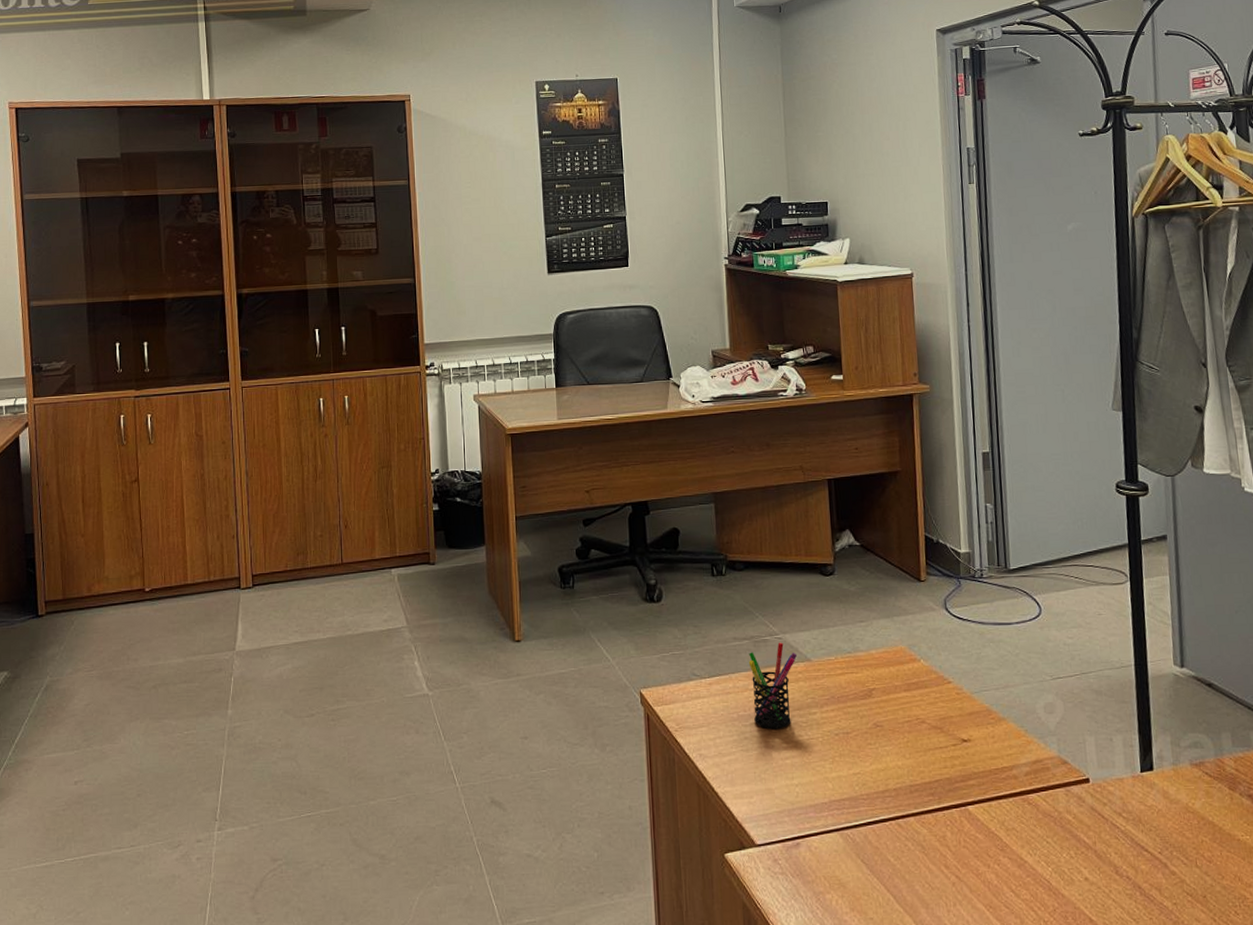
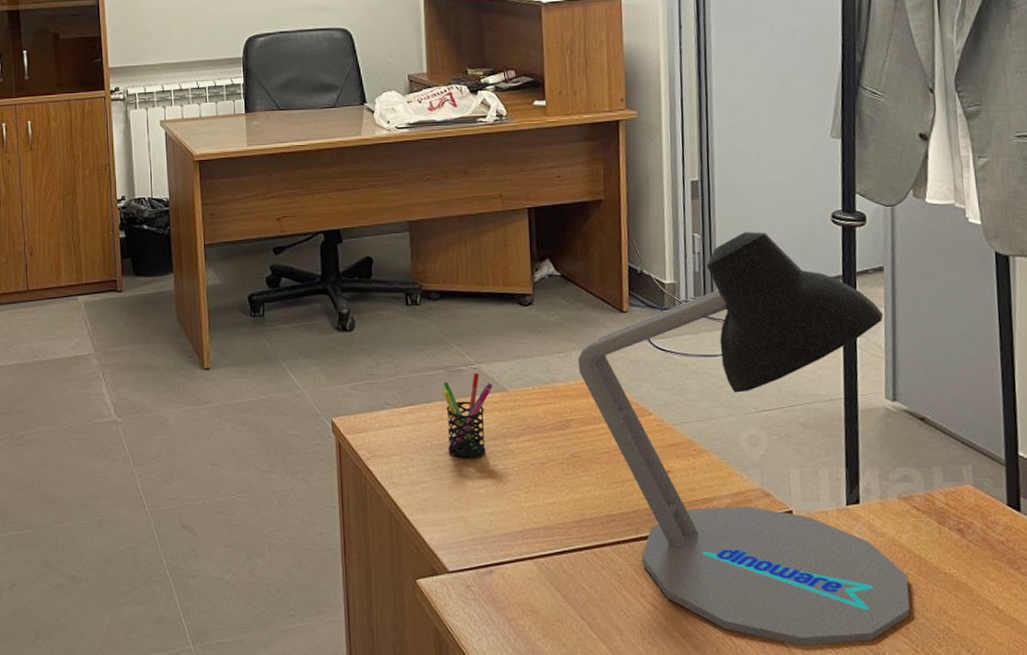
desk lamp: none [878,501,1207,917] -> present [578,232,911,646]

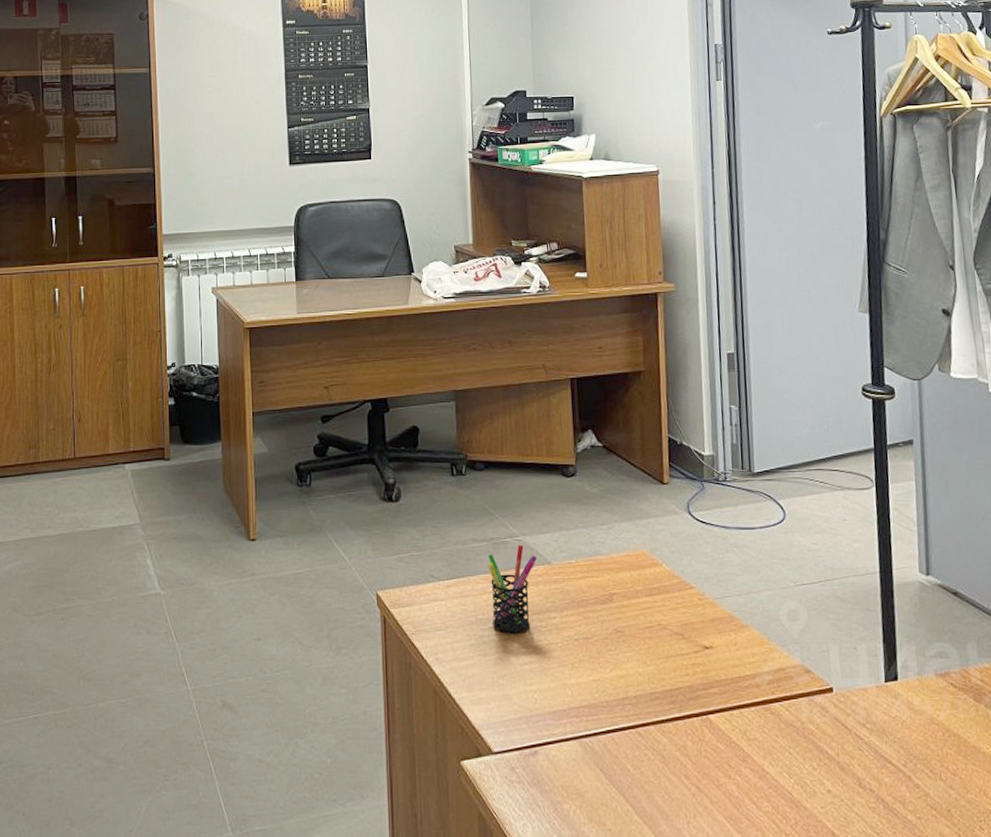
desk lamp: present [578,232,911,646] -> none [620,404,951,830]

